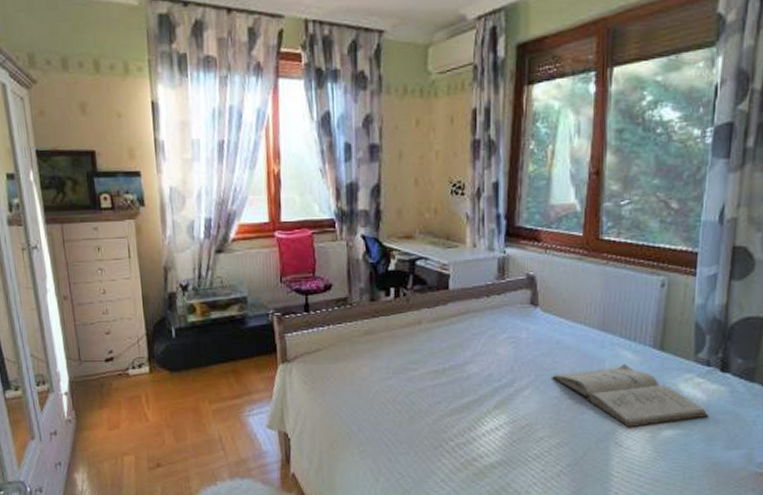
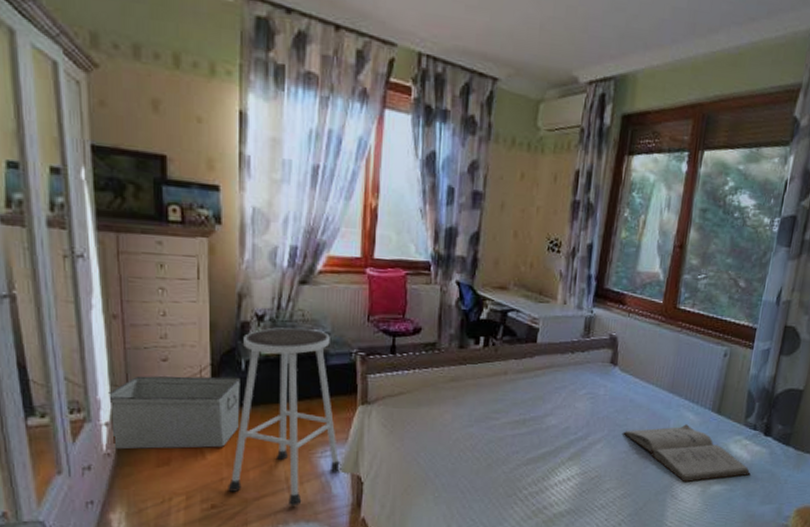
storage bin: none [65,344,175,416] -> present [108,375,240,450]
stool: none [169,294,269,464] -> present [228,327,342,506]

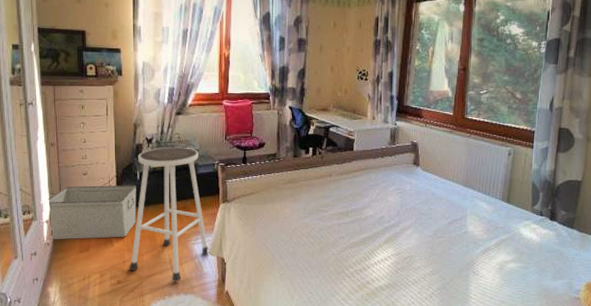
book: present [623,424,751,483] -> none [428,212,541,261]

